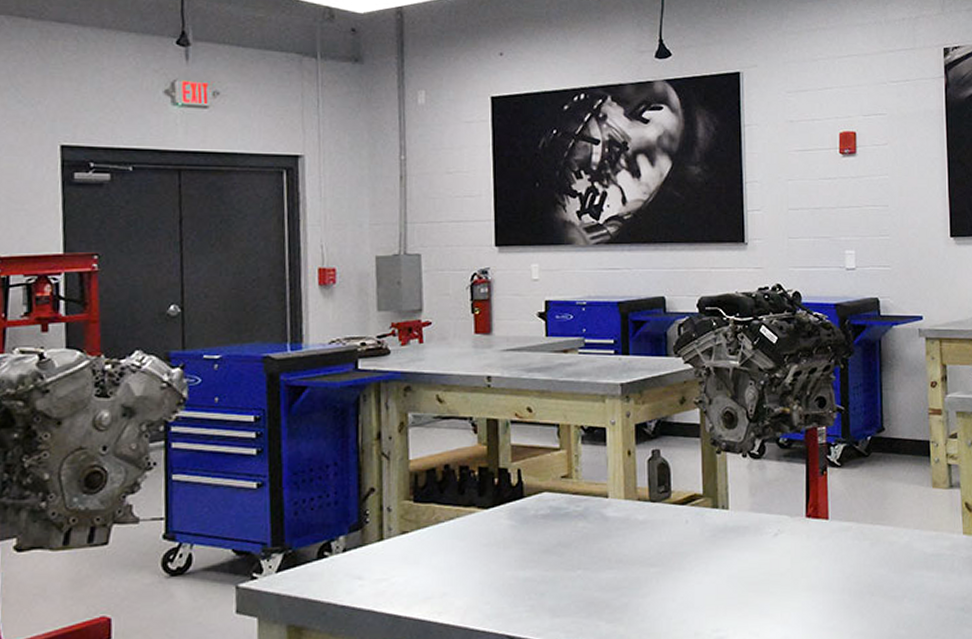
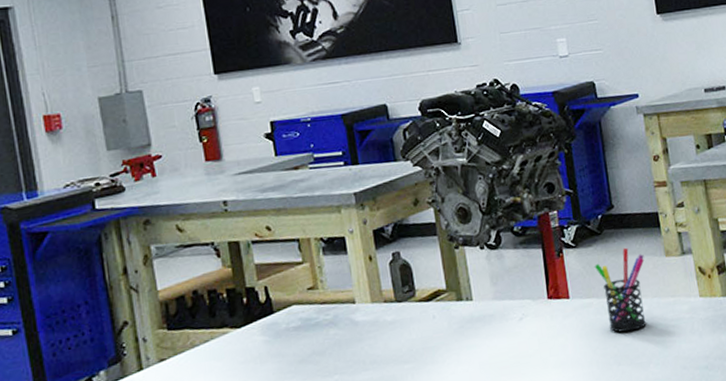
pen holder: none [857,473,910,562] -> present [594,247,646,333]

